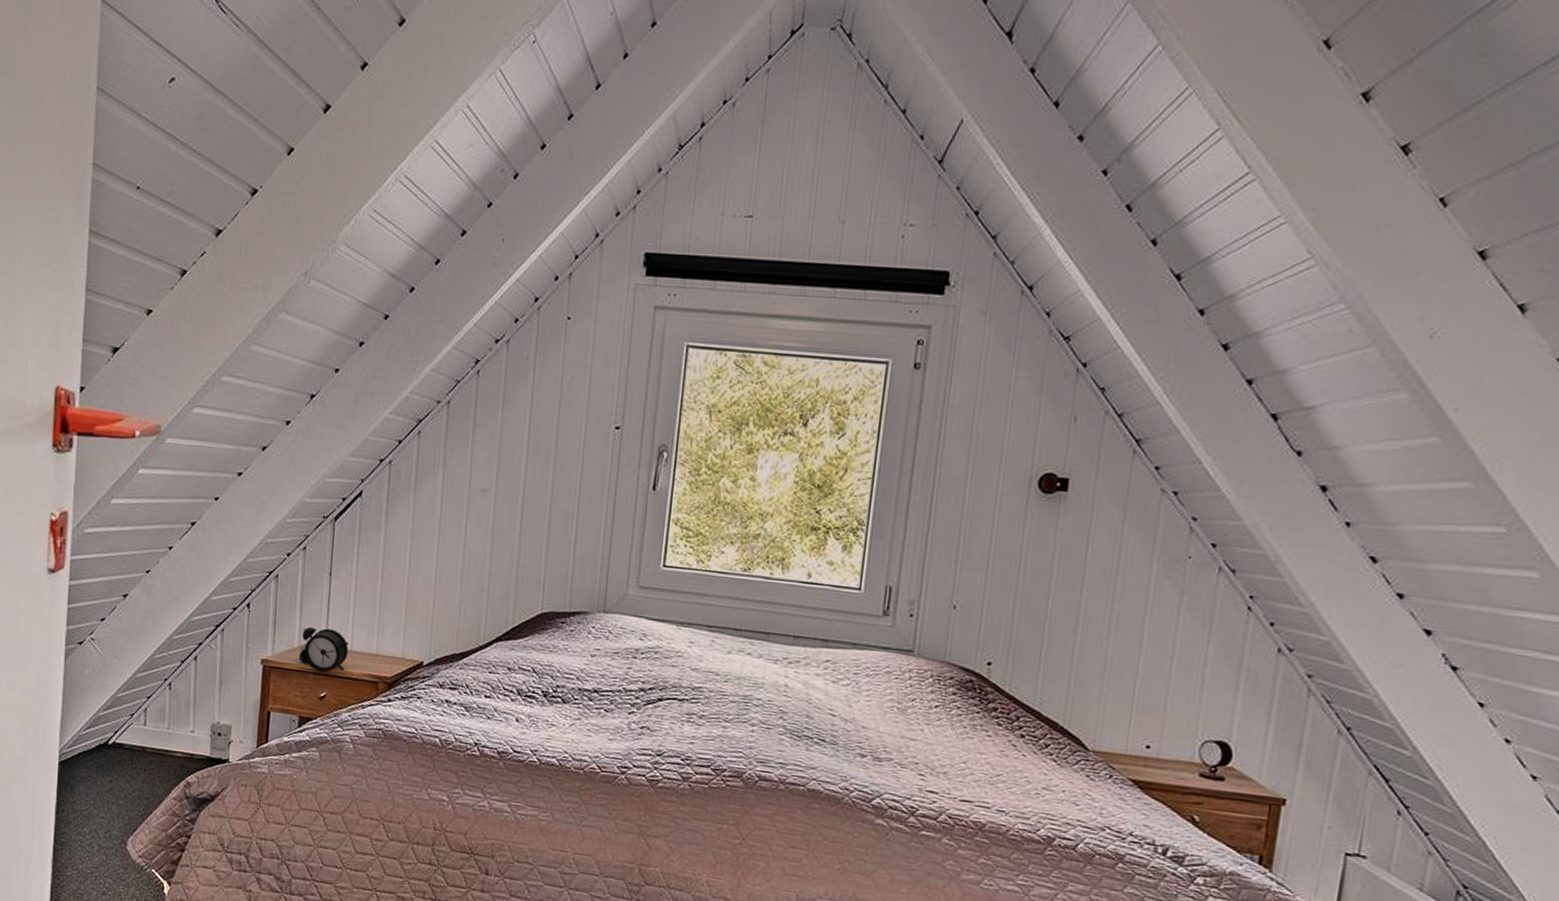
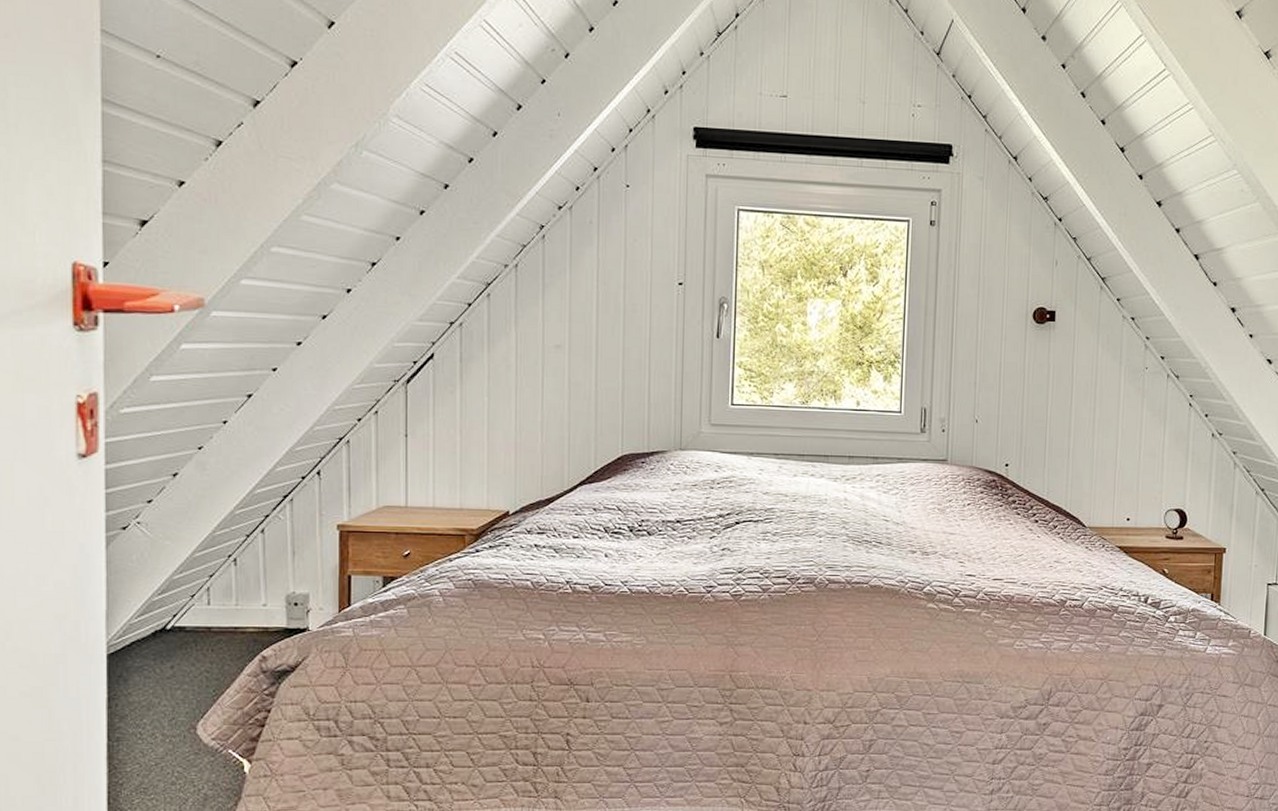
alarm clock: present [298,626,349,672] -> none [378,488,431,531]

